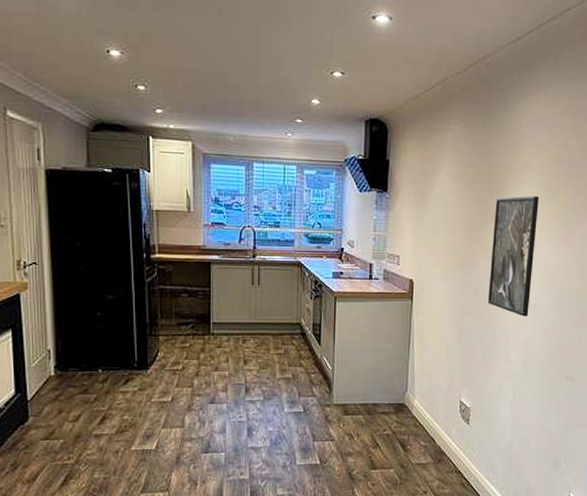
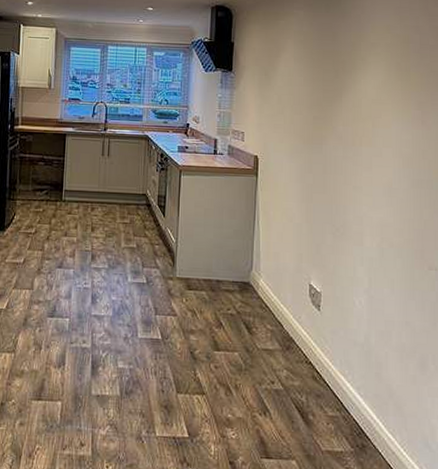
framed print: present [487,196,539,317] -> none [336,75,389,198]

